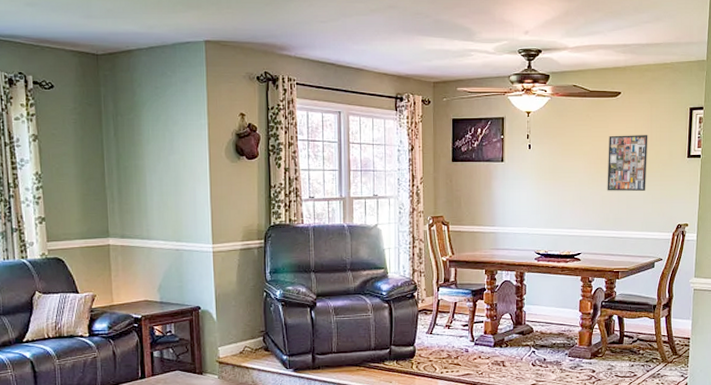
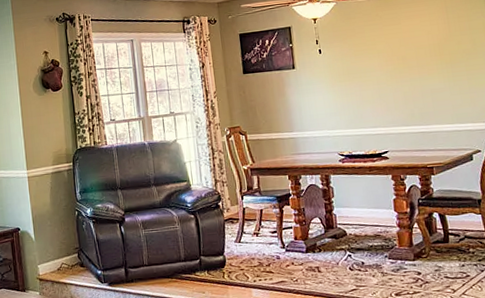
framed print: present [607,135,648,191] -> none [402,26,451,87]

